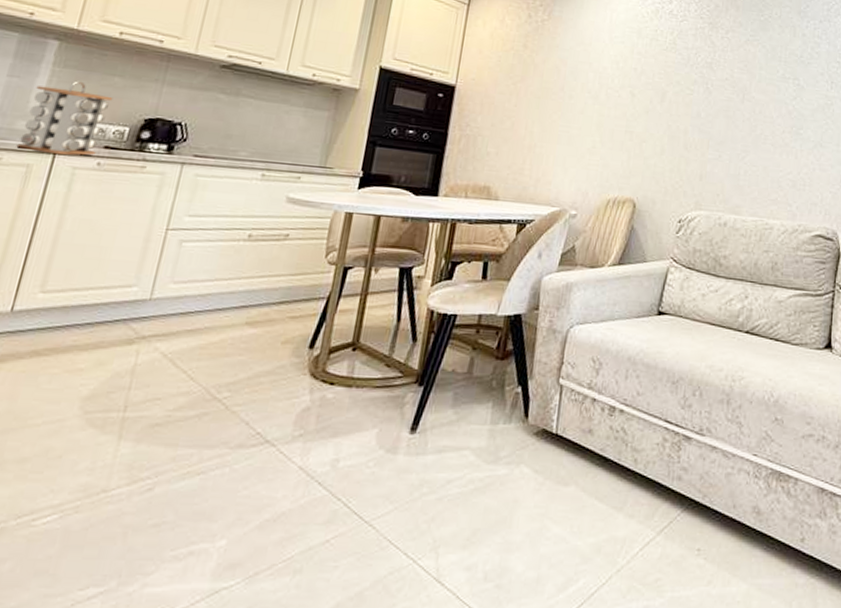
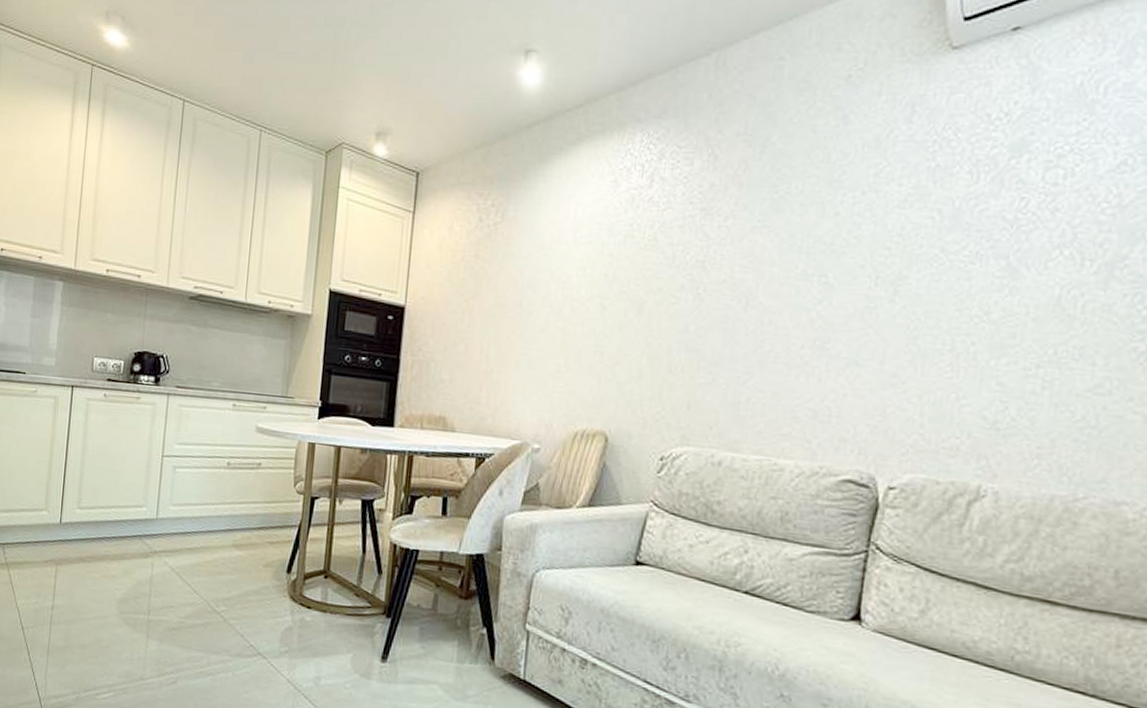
spice rack: present [16,81,113,157] -> none [45,318,109,389]

